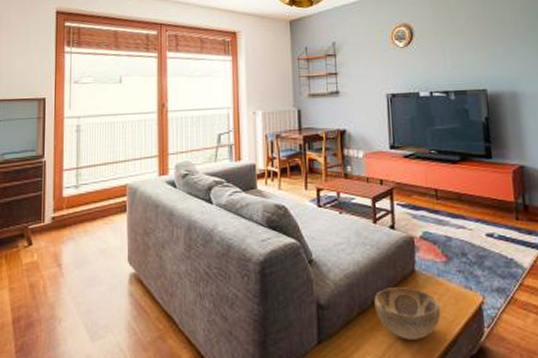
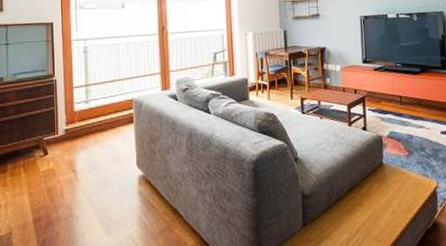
decorative bowl: present [374,287,441,340] -> none [349,177,404,220]

